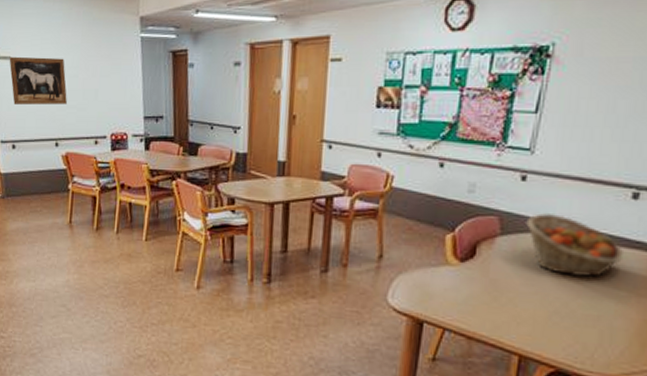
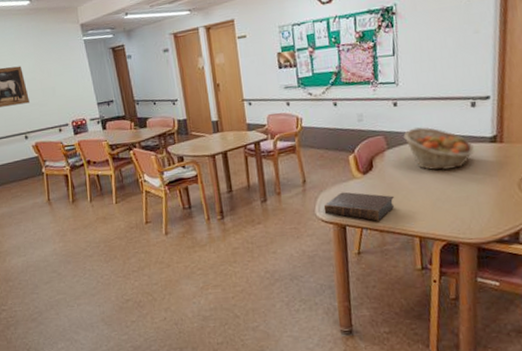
book: none [399,278,496,324] -> present [323,192,395,221]

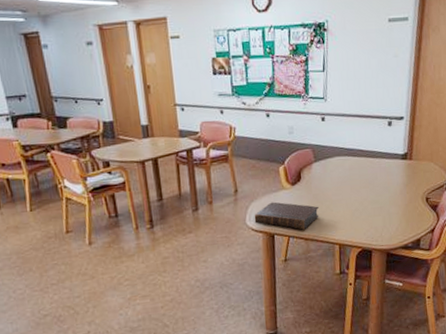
fruit basket: present [403,127,474,170] -> none [329,142,388,183]

